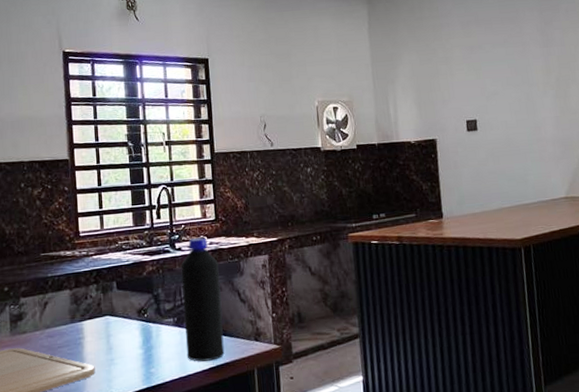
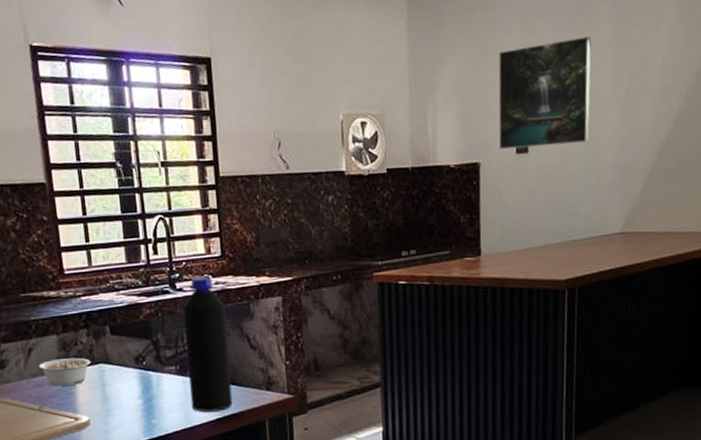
legume: none [52,310,99,337] -> present [38,357,91,387]
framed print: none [445,37,529,129] -> present [498,36,591,150]

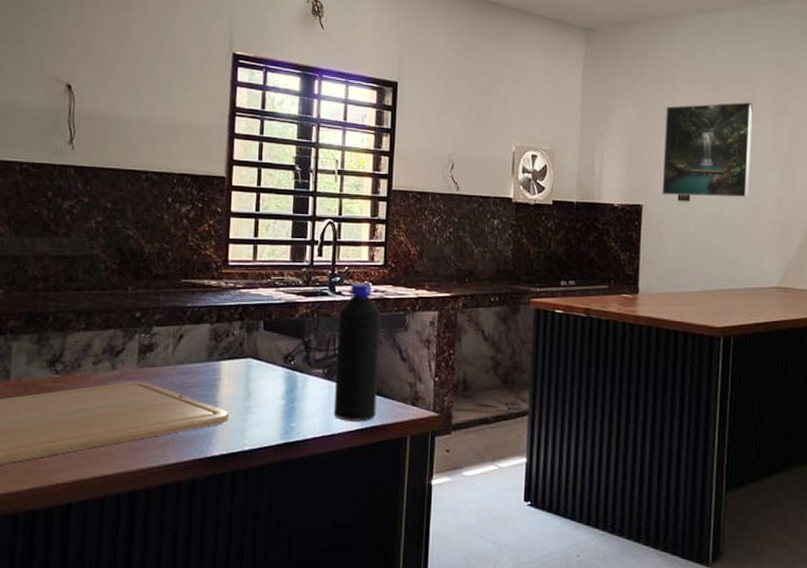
legume: present [38,357,91,387] -> none [186,348,240,377]

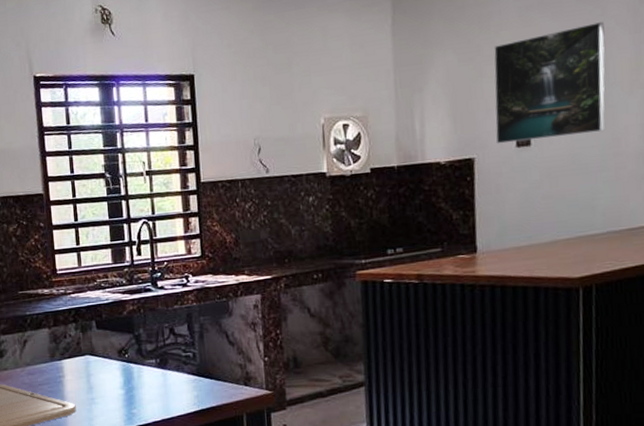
bottle: present [333,283,381,421] -> none [163,275,211,405]

